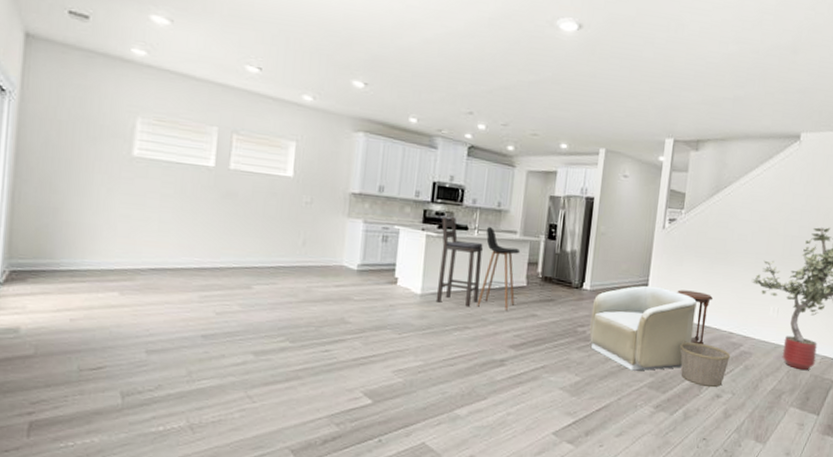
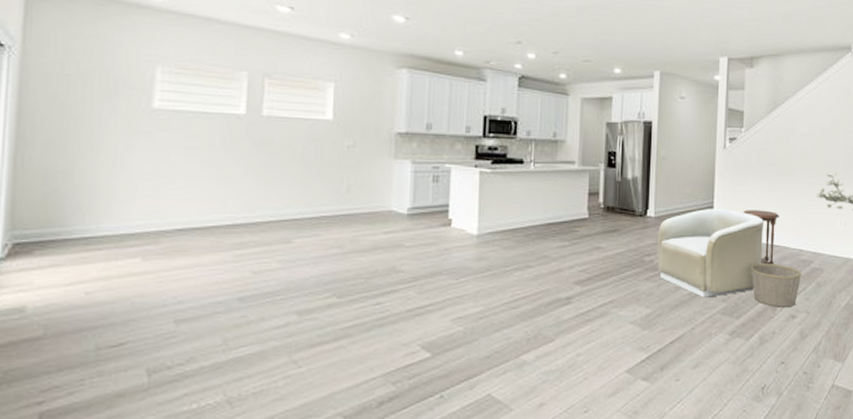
bar stool: present [435,216,484,308] -> none [493,150,541,245]
bar stool: present [477,226,521,311] -> none [538,158,580,245]

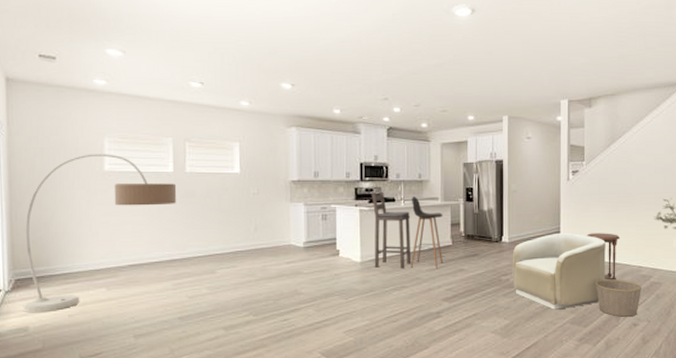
floor lamp: none [20,85,249,289] -> present [23,154,177,313]
bar stool: none [493,150,541,245] -> present [372,191,412,269]
bar stool: none [538,158,580,245] -> present [410,196,443,268]

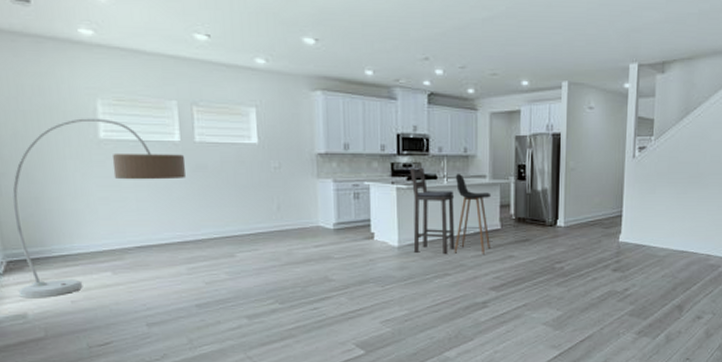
armchair: present [512,232,606,310] -> none [567,216,672,301]
side table: present [587,233,621,285] -> none [652,217,689,275]
basket: present [595,278,643,317] -> none [658,267,710,309]

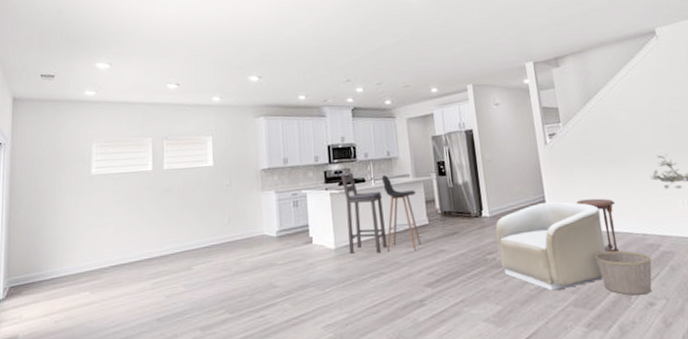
floor lamp: present [12,118,186,299] -> none [14,157,156,321]
armchair: none [567,216,672,301] -> present [495,201,607,291]
side table: none [652,217,689,275] -> present [576,198,619,258]
basket: none [658,267,710,309] -> present [595,250,652,296]

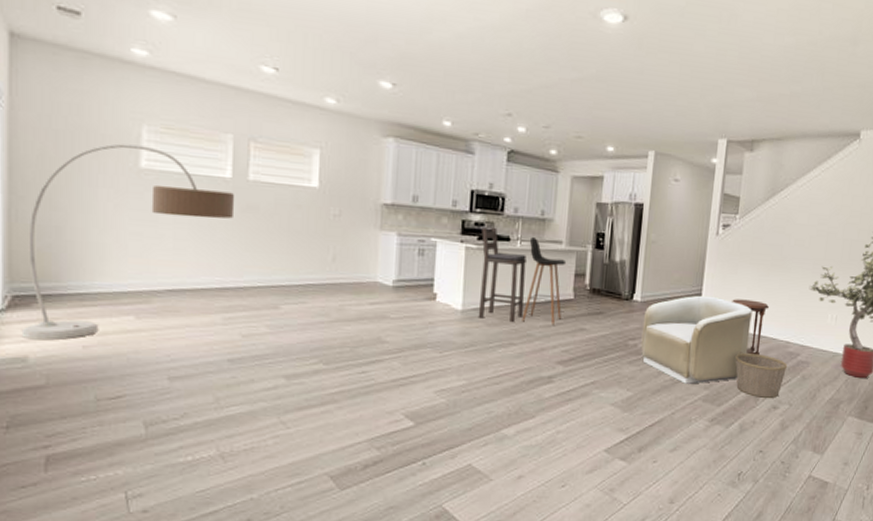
floor lamp: none [14,157,156,321] -> present [21,143,235,341]

